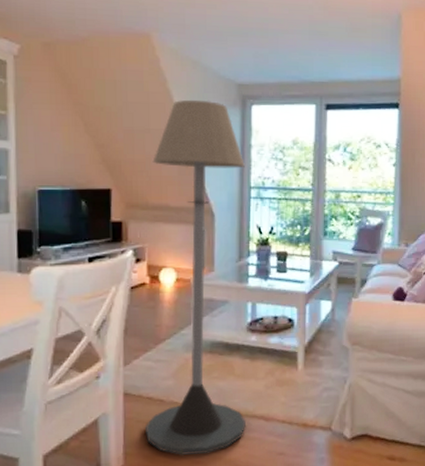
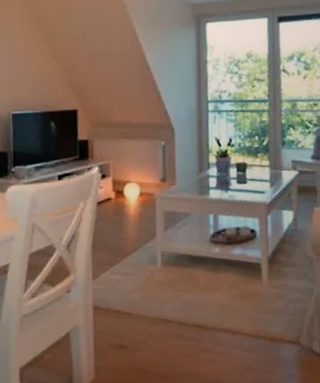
floor lamp: present [144,99,246,456] -> none [114,21,213,370]

